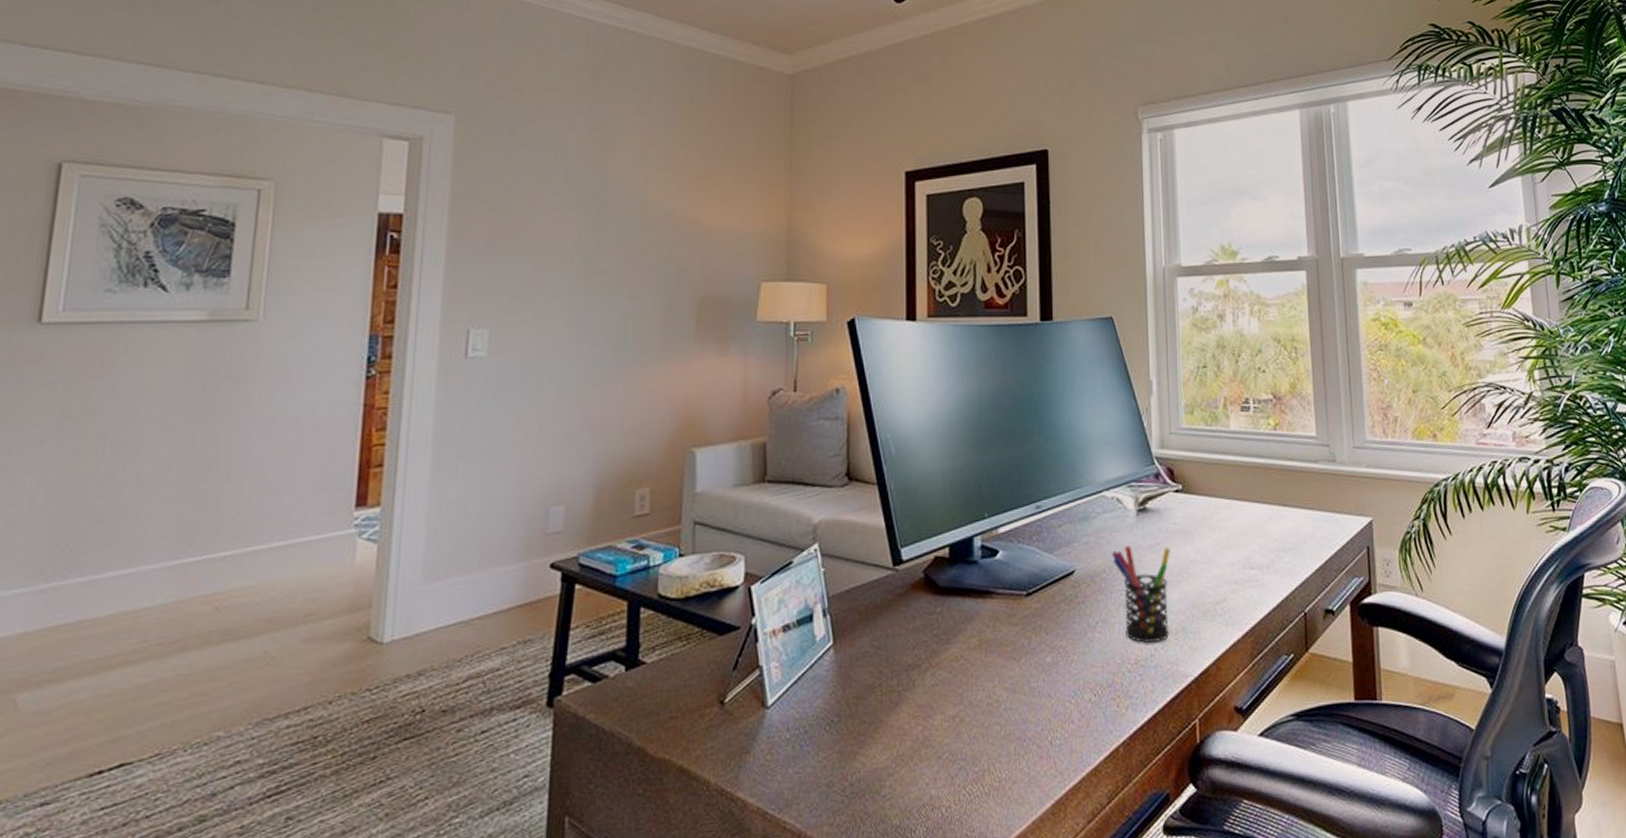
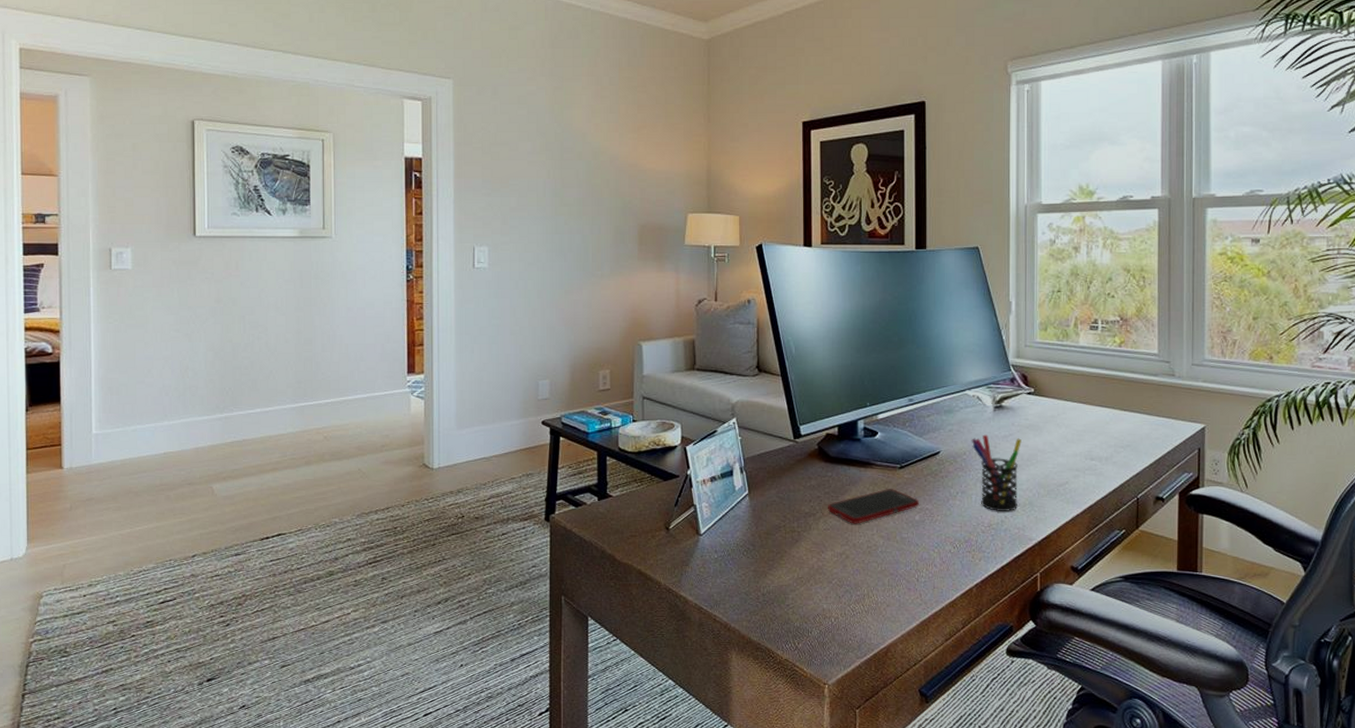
cell phone: none [937,623,1051,675] -> present [828,489,919,524]

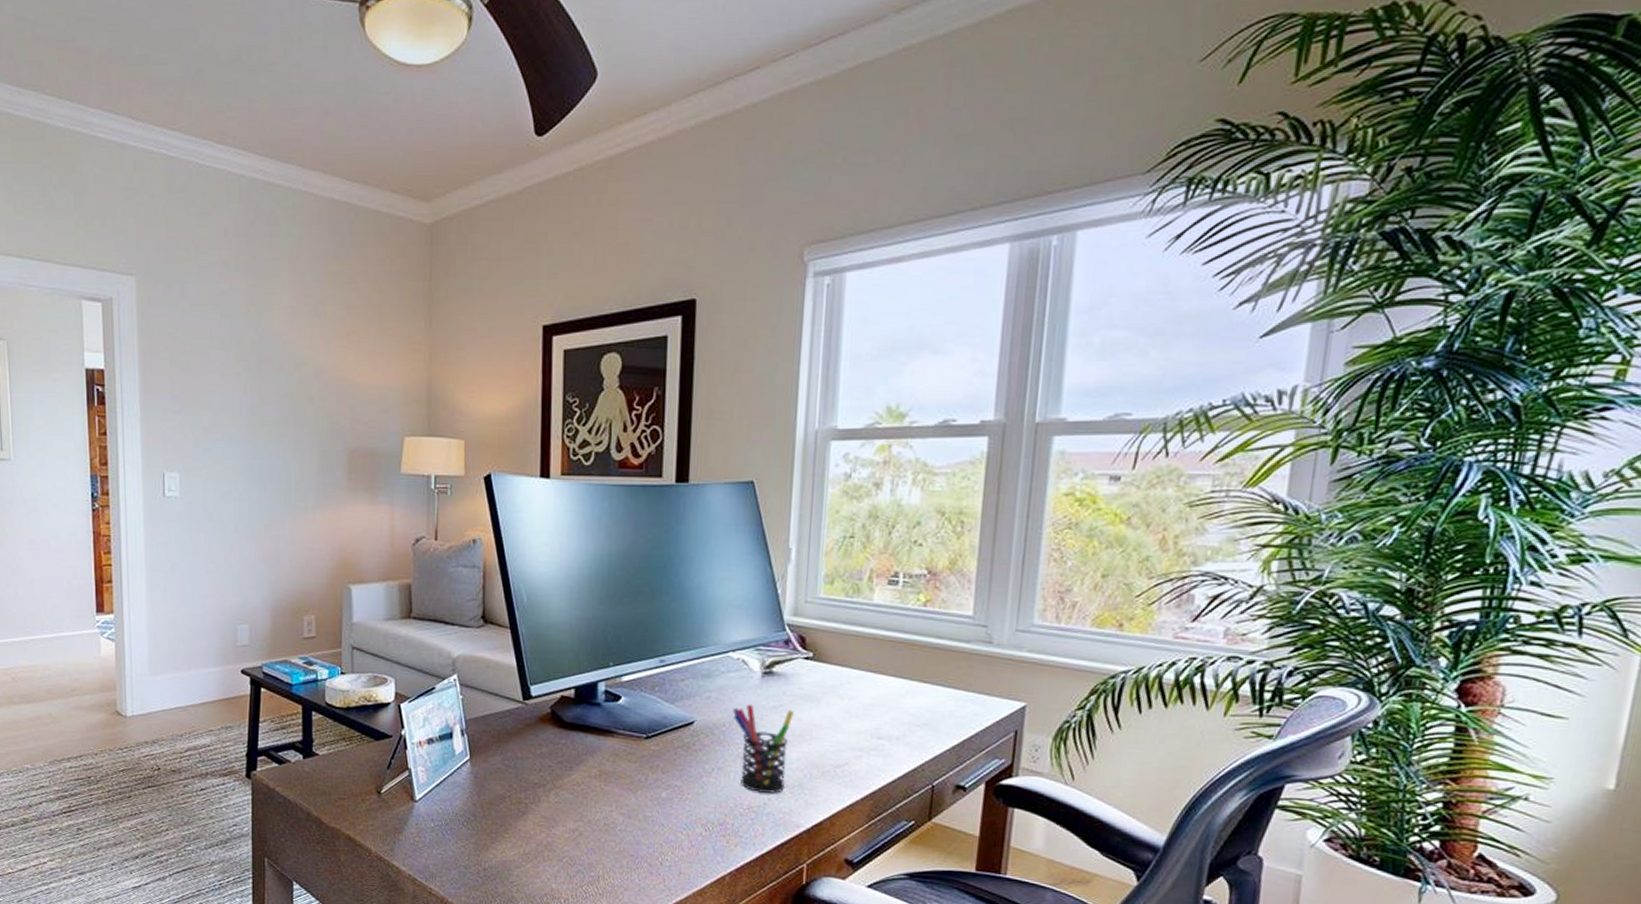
cell phone: present [828,489,919,524] -> none [560,761,667,799]

